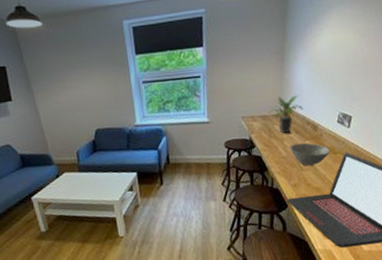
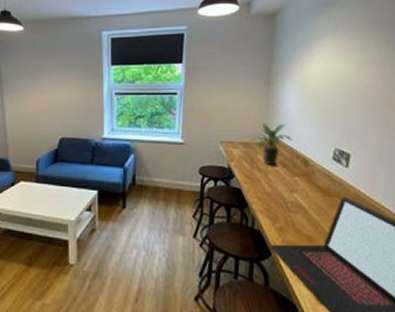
bowl: present [290,142,330,166] -> none [275,179,324,207]

